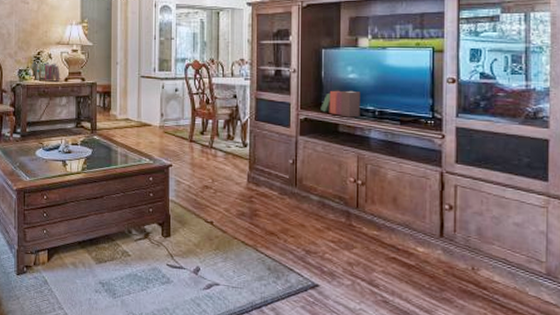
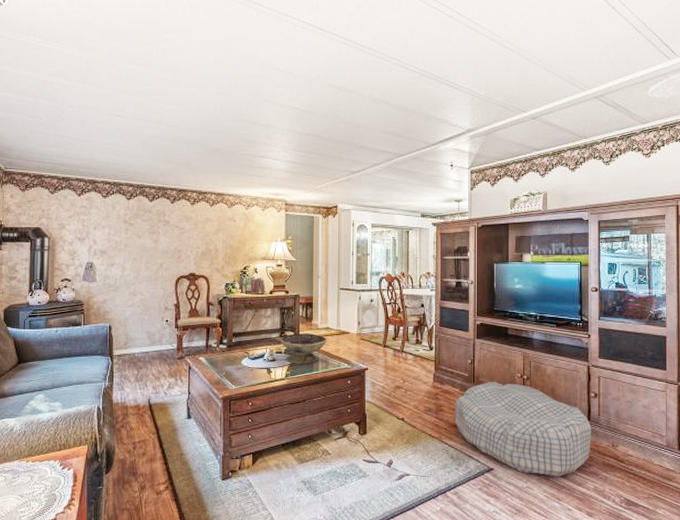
decorative bowl: none [76,124,127,158] -> present [280,334,327,364]
dog bed: none [272,186,445,302] -> present [454,382,592,478]
books: present [320,90,361,118] -> none [493,299,525,322]

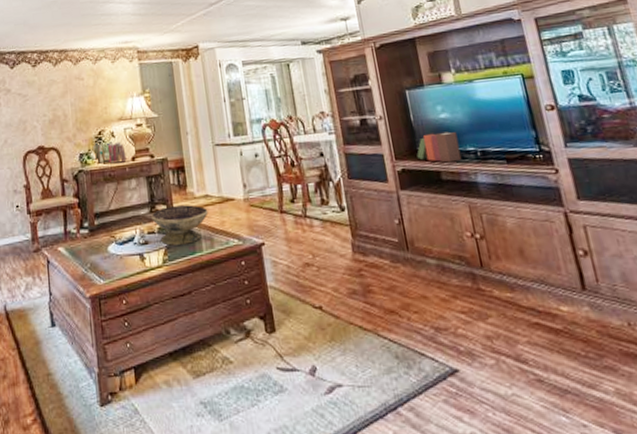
dog bed: present [454,382,592,478] -> none [387,246,598,378]
books: none [493,299,525,322] -> present [417,131,462,163]

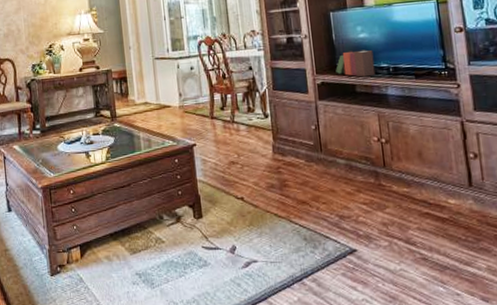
books: present [92,141,127,164] -> none [44,53,75,74]
decorative bowl: present [151,205,209,246] -> none [96,110,147,145]

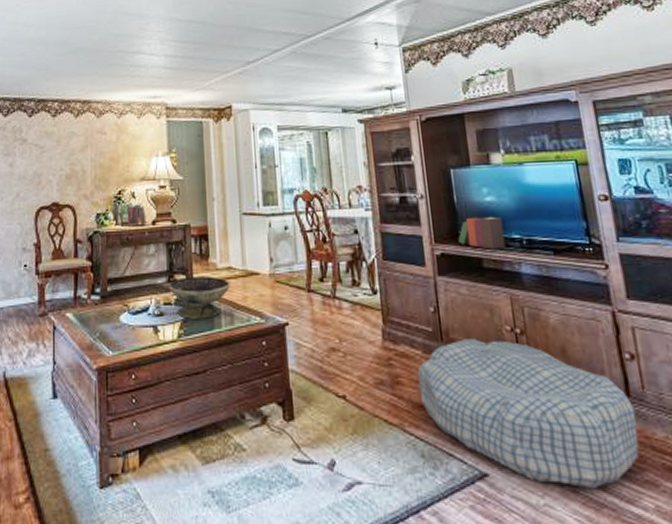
books: none [44,53,75,74] -> present [110,201,147,226]
decorative bowl: none [96,110,147,145] -> present [169,276,230,319]
dog bed: none [301,148,477,257] -> present [417,339,639,490]

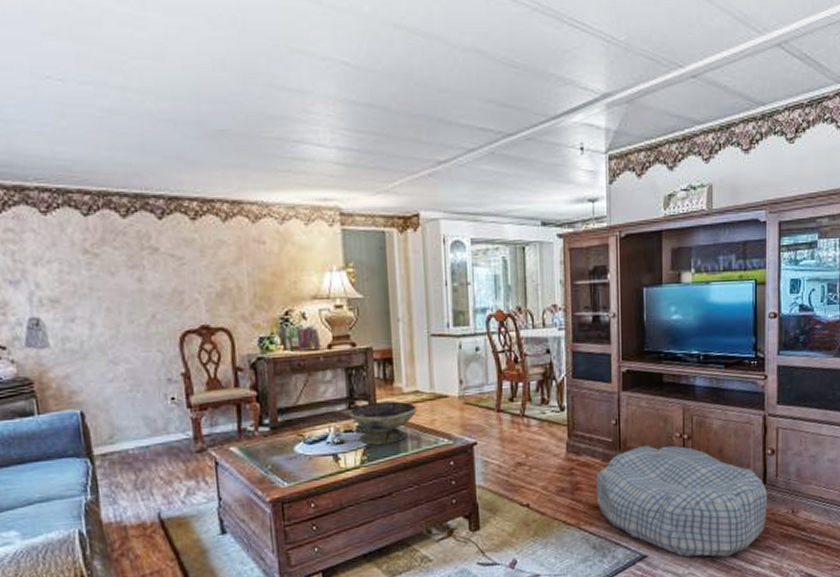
books: present [458,216,506,250] -> none [643,334,685,365]

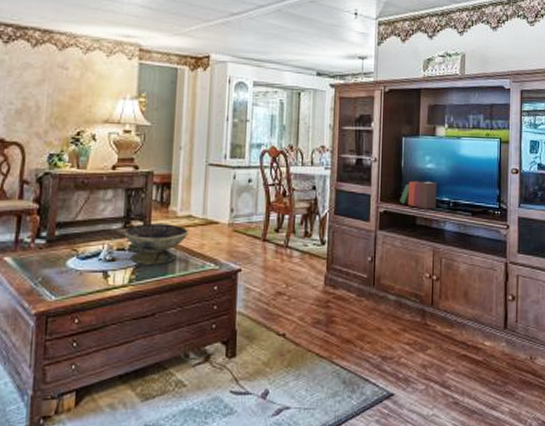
books: present [276,322,321,351] -> none [65,142,106,170]
dog bed: present [595,445,768,558] -> none [349,284,508,401]
books: none [643,334,685,365] -> present [400,180,437,210]

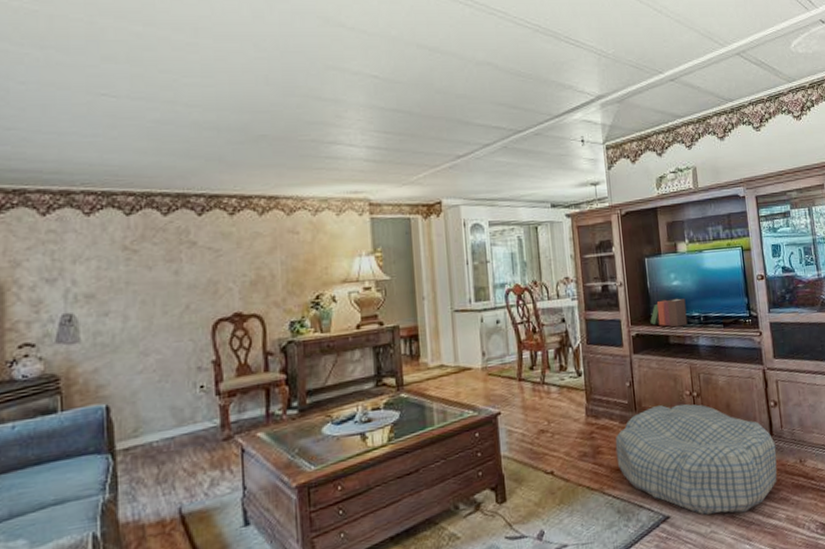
decorative bowl: present [124,224,189,265] -> none [377,376,443,422]
dog bed: none [349,284,508,401] -> present [615,403,777,515]

